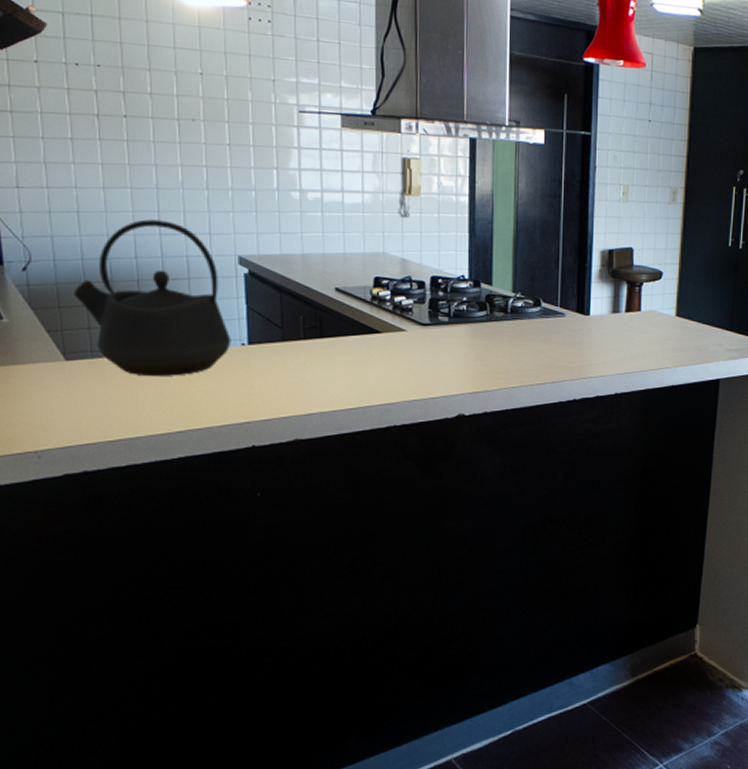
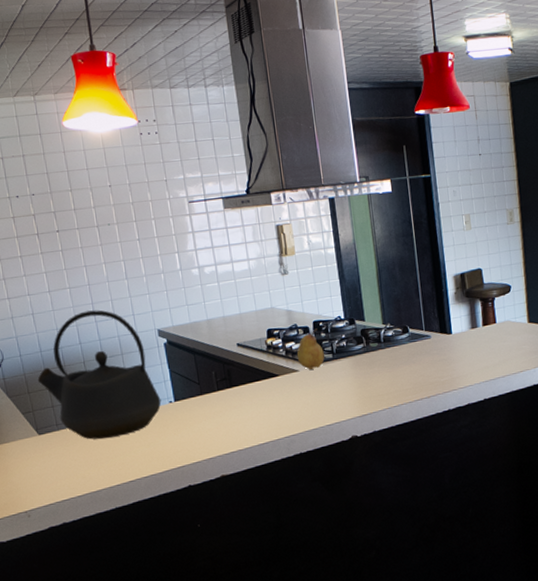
fruit: none [406,285,439,331] -> present [296,328,325,370]

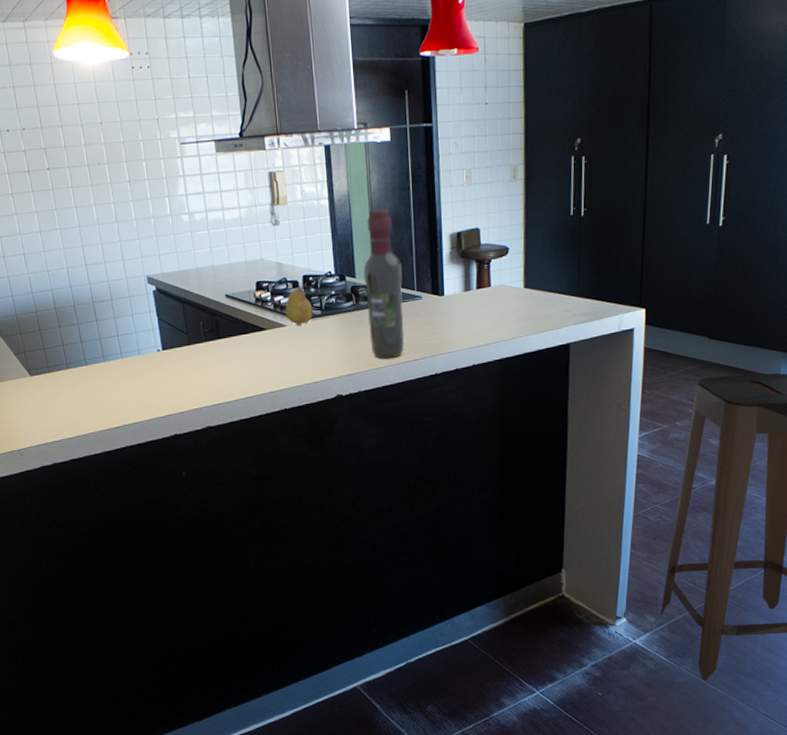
kettle: present [37,310,162,440] -> none [29,253,150,384]
wine bottle: none [371,255,416,398] -> present [363,209,405,359]

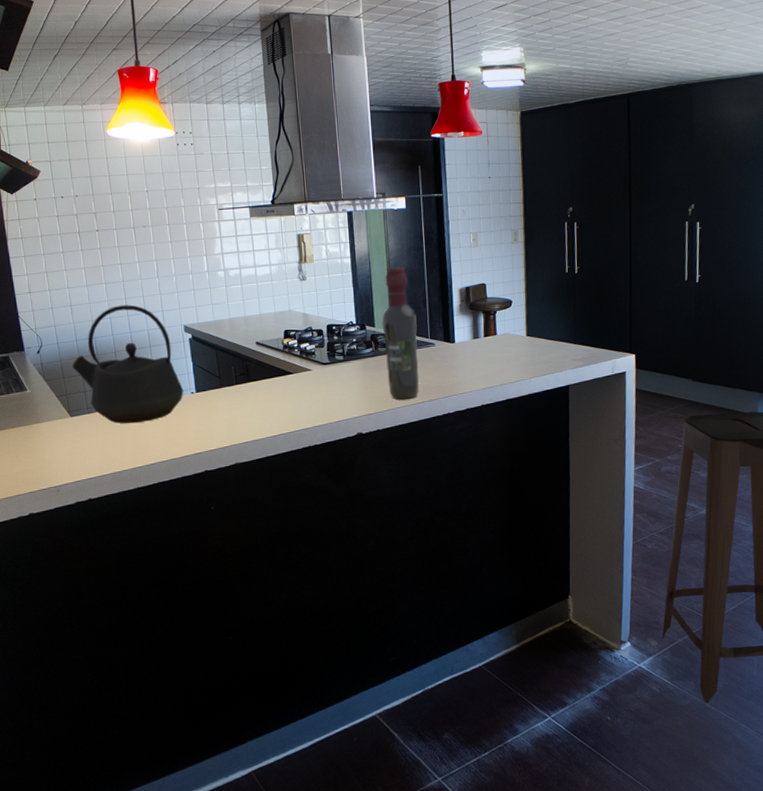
kettle: none [29,253,150,384] -> present [72,304,184,424]
fruit: present [285,283,313,325] -> none [310,331,336,369]

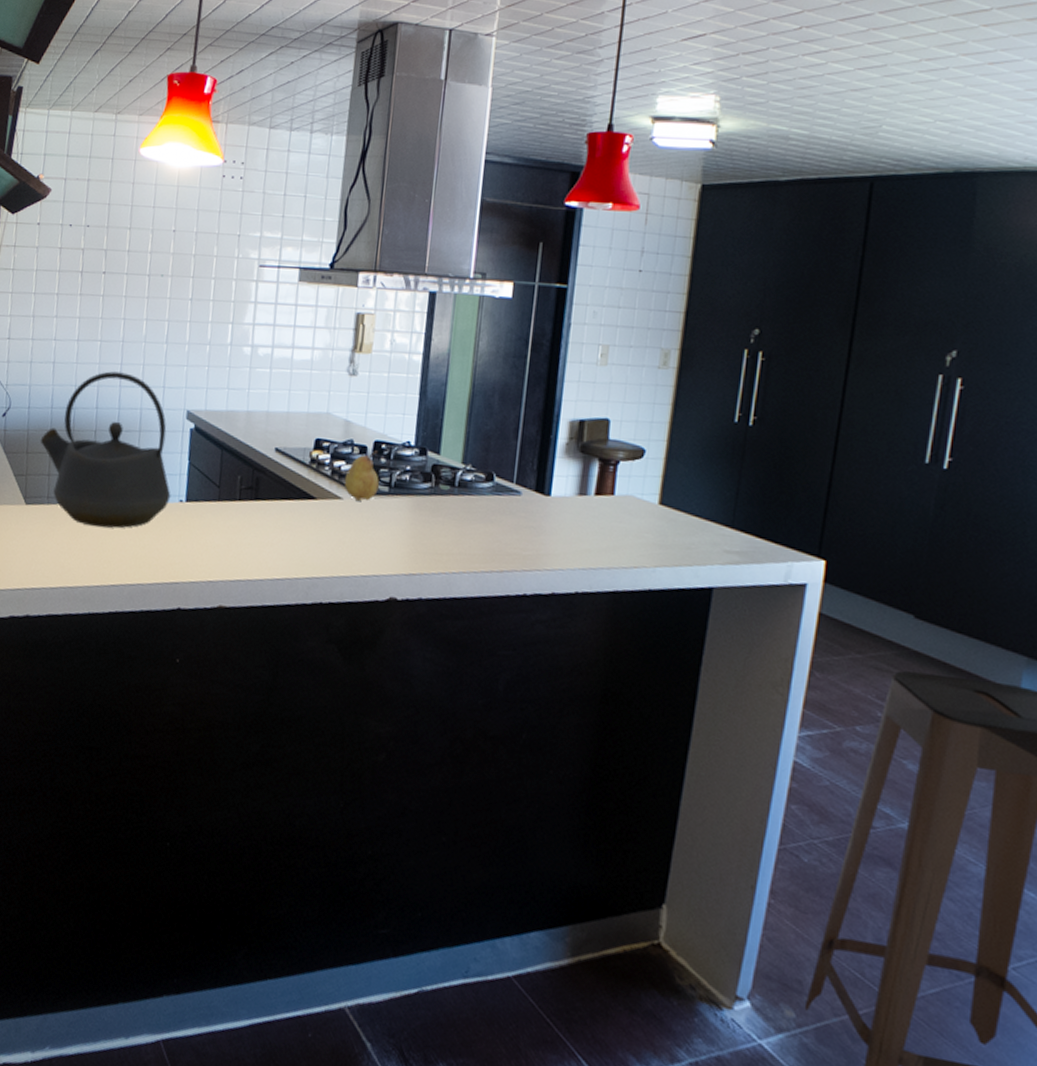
fruit: none [310,331,336,369] -> present [344,450,379,501]
wine bottle: present [381,267,420,400] -> none [444,376,502,564]

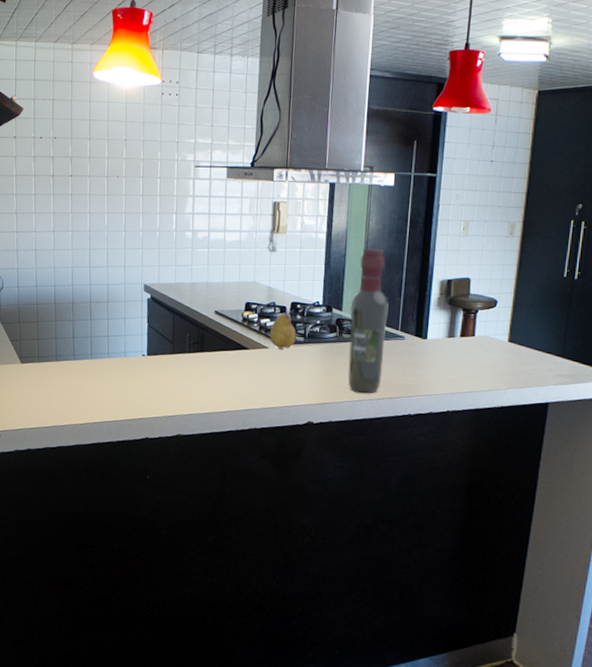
kettle: present [40,371,171,528] -> none [29,255,135,379]
wine bottle: none [444,376,502,564] -> present [347,248,389,393]

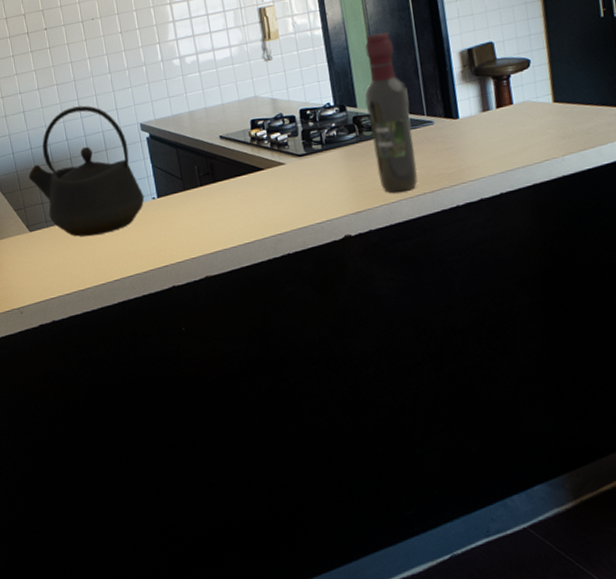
kettle: none [29,255,135,379] -> present [28,105,145,237]
fruit: present [269,309,296,349] -> none [282,117,313,163]

